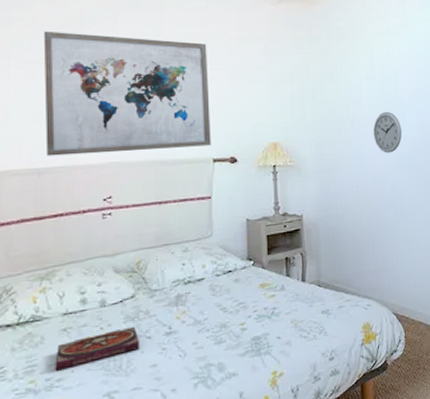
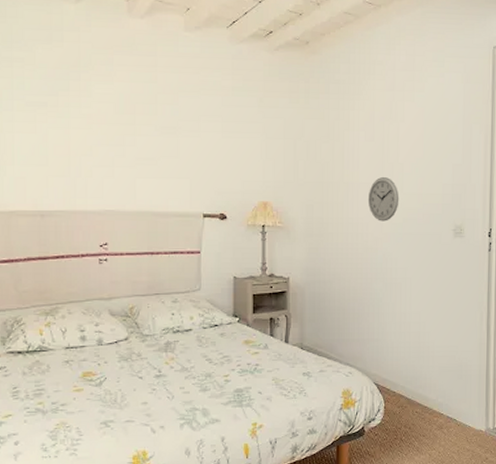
wall art: present [43,31,211,156] -> none [43,73,201,201]
book: present [55,326,139,371] -> none [59,366,132,397]

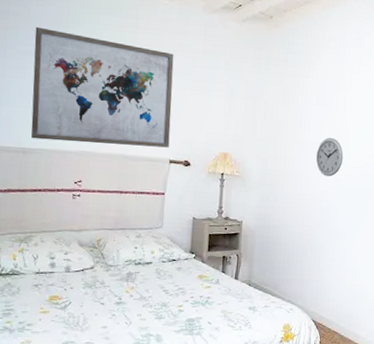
wall art: none [43,73,201,201] -> present [31,26,174,148]

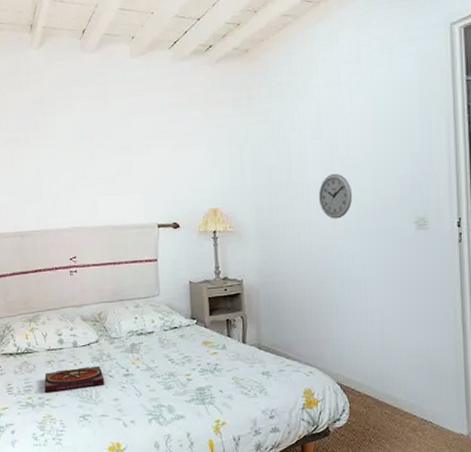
book: none [26,292,94,317] -> present [44,366,104,393]
wall art: present [31,26,174,148] -> none [16,112,155,222]

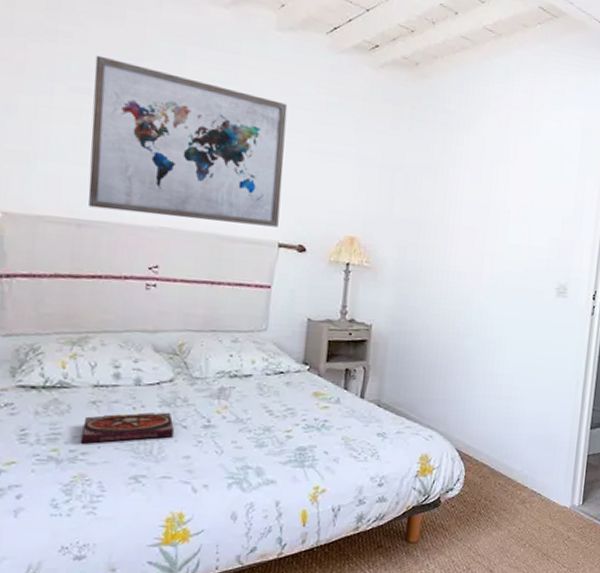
wall art: none [16,112,155,222] -> present [88,55,288,227]
wall clock: present [318,173,353,219] -> none [467,222,503,273]

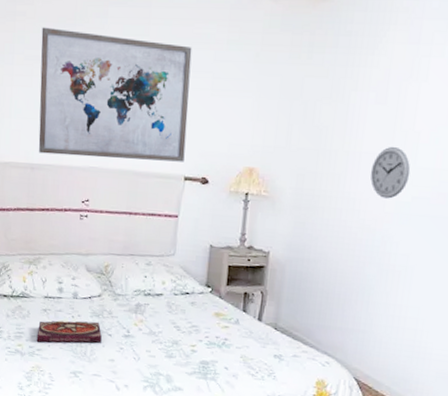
wall clock: none [467,222,503,273] -> present [370,146,411,199]

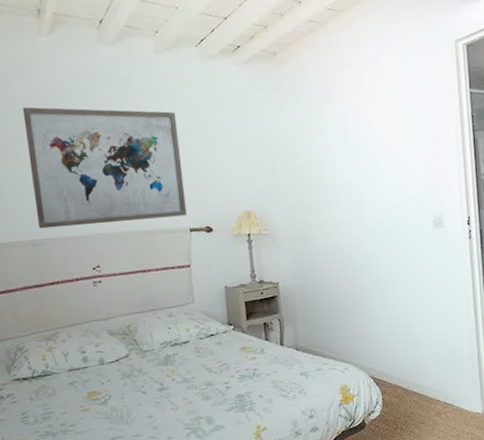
book: present [36,320,102,343] -> none [66,382,137,418]
wall clock: present [370,146,411,199] -> none [347,176,378,220]

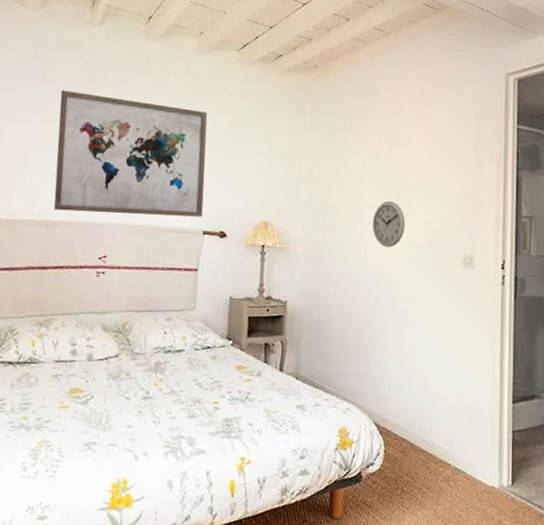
wall clock: none [347,176,378,220] -> present [372,200,406,247]

